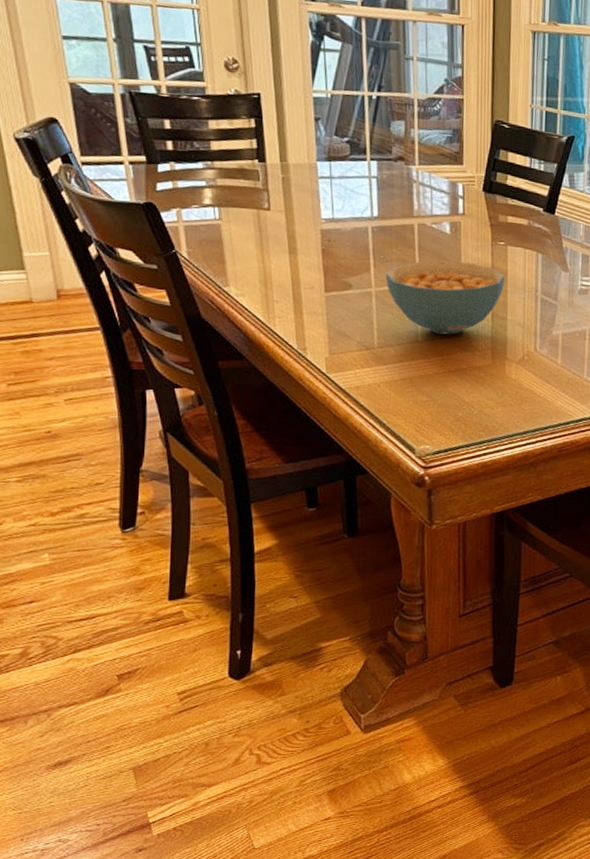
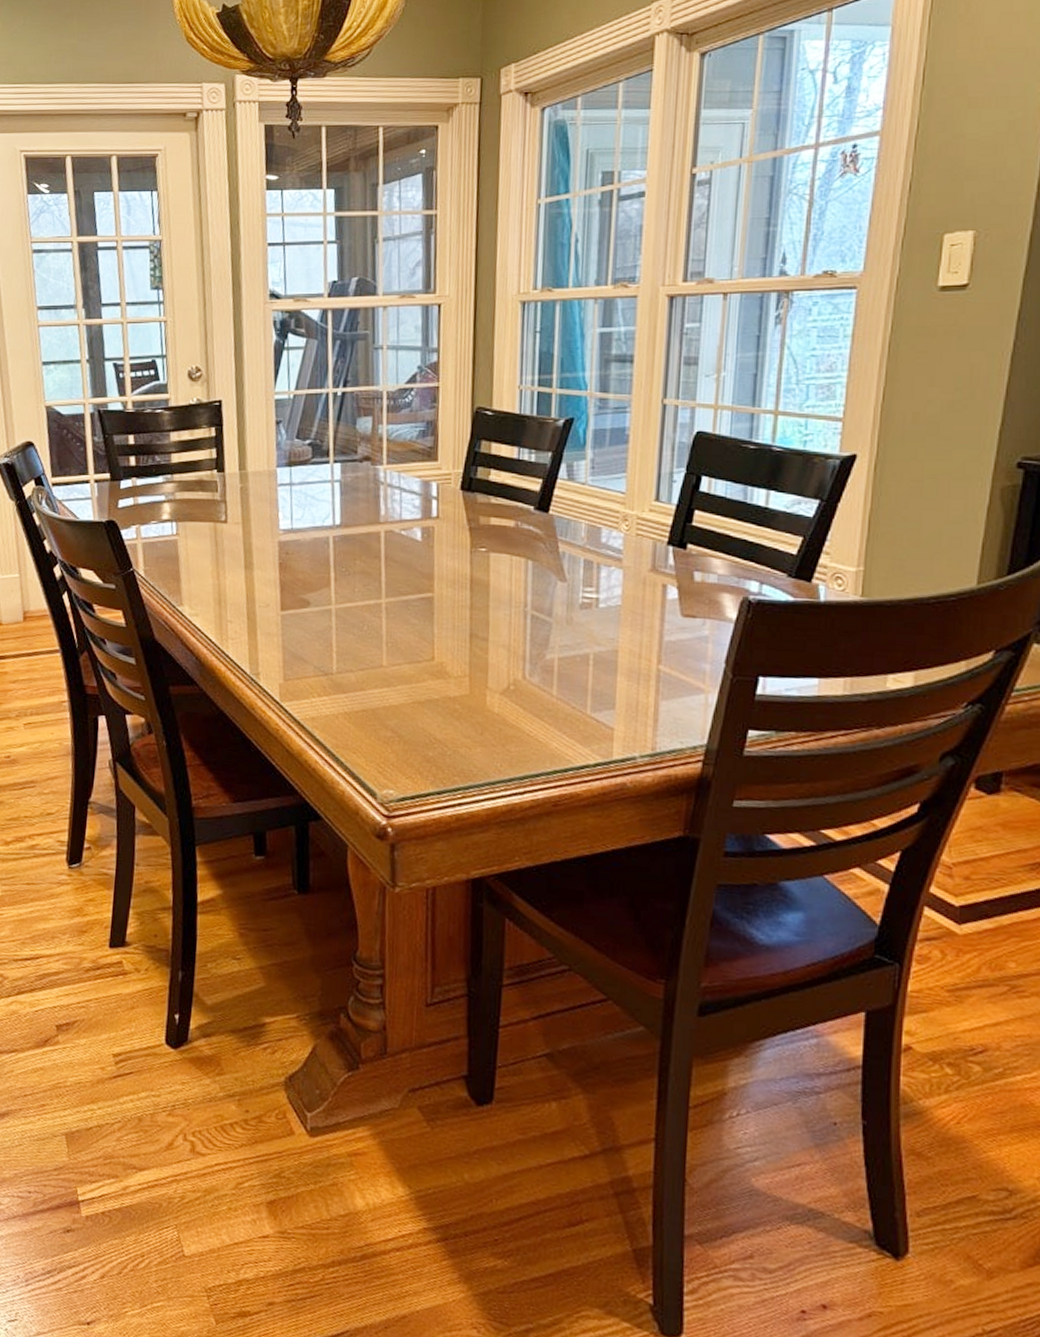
cereal bowl: present [385,260,505,335] -> none [347,572,486,659]

